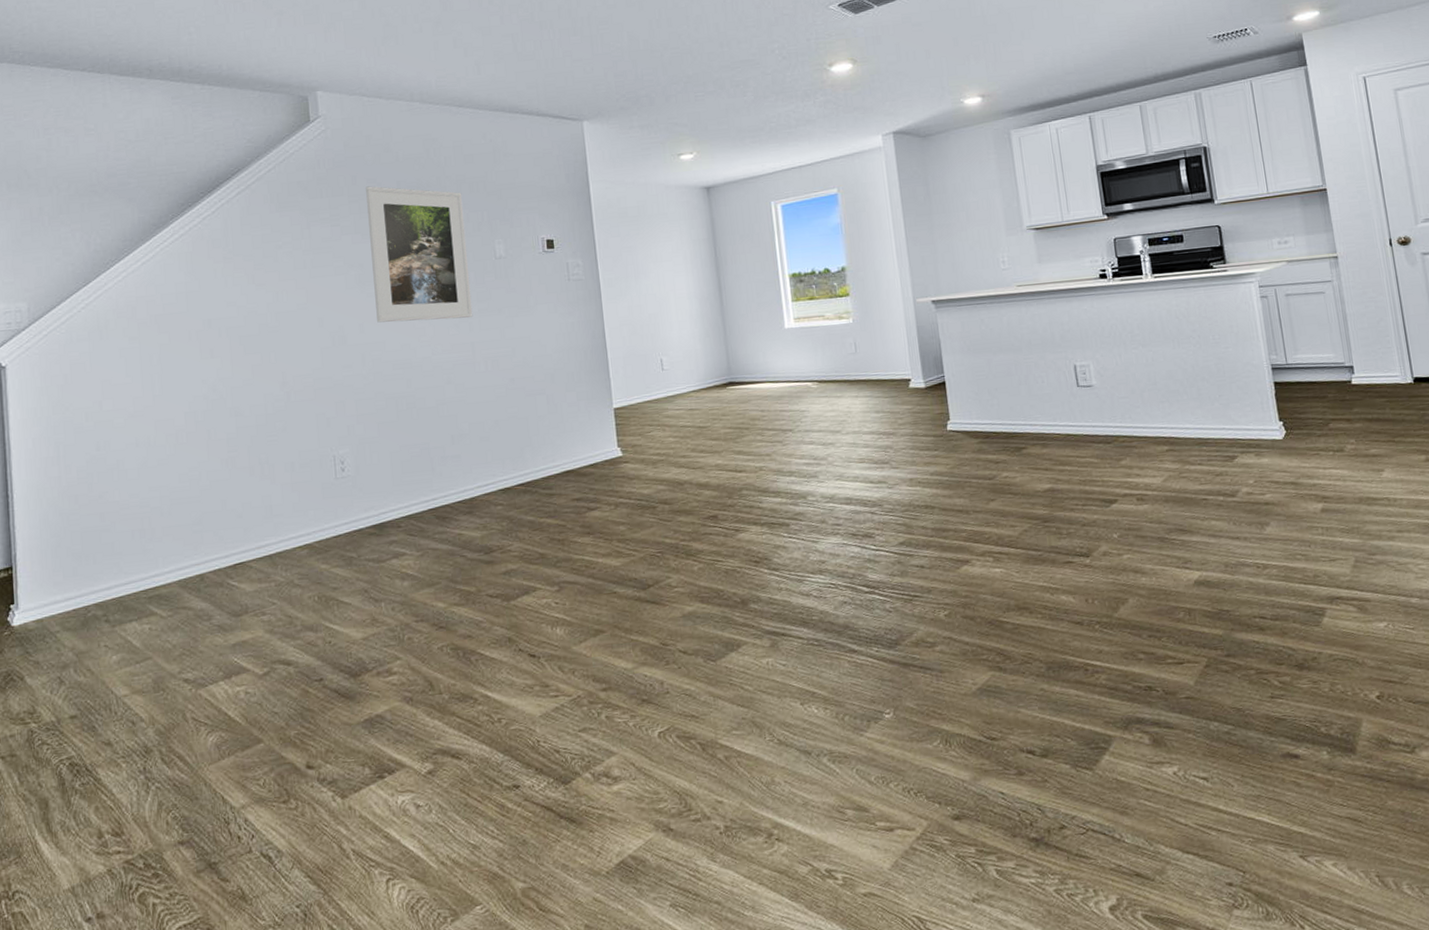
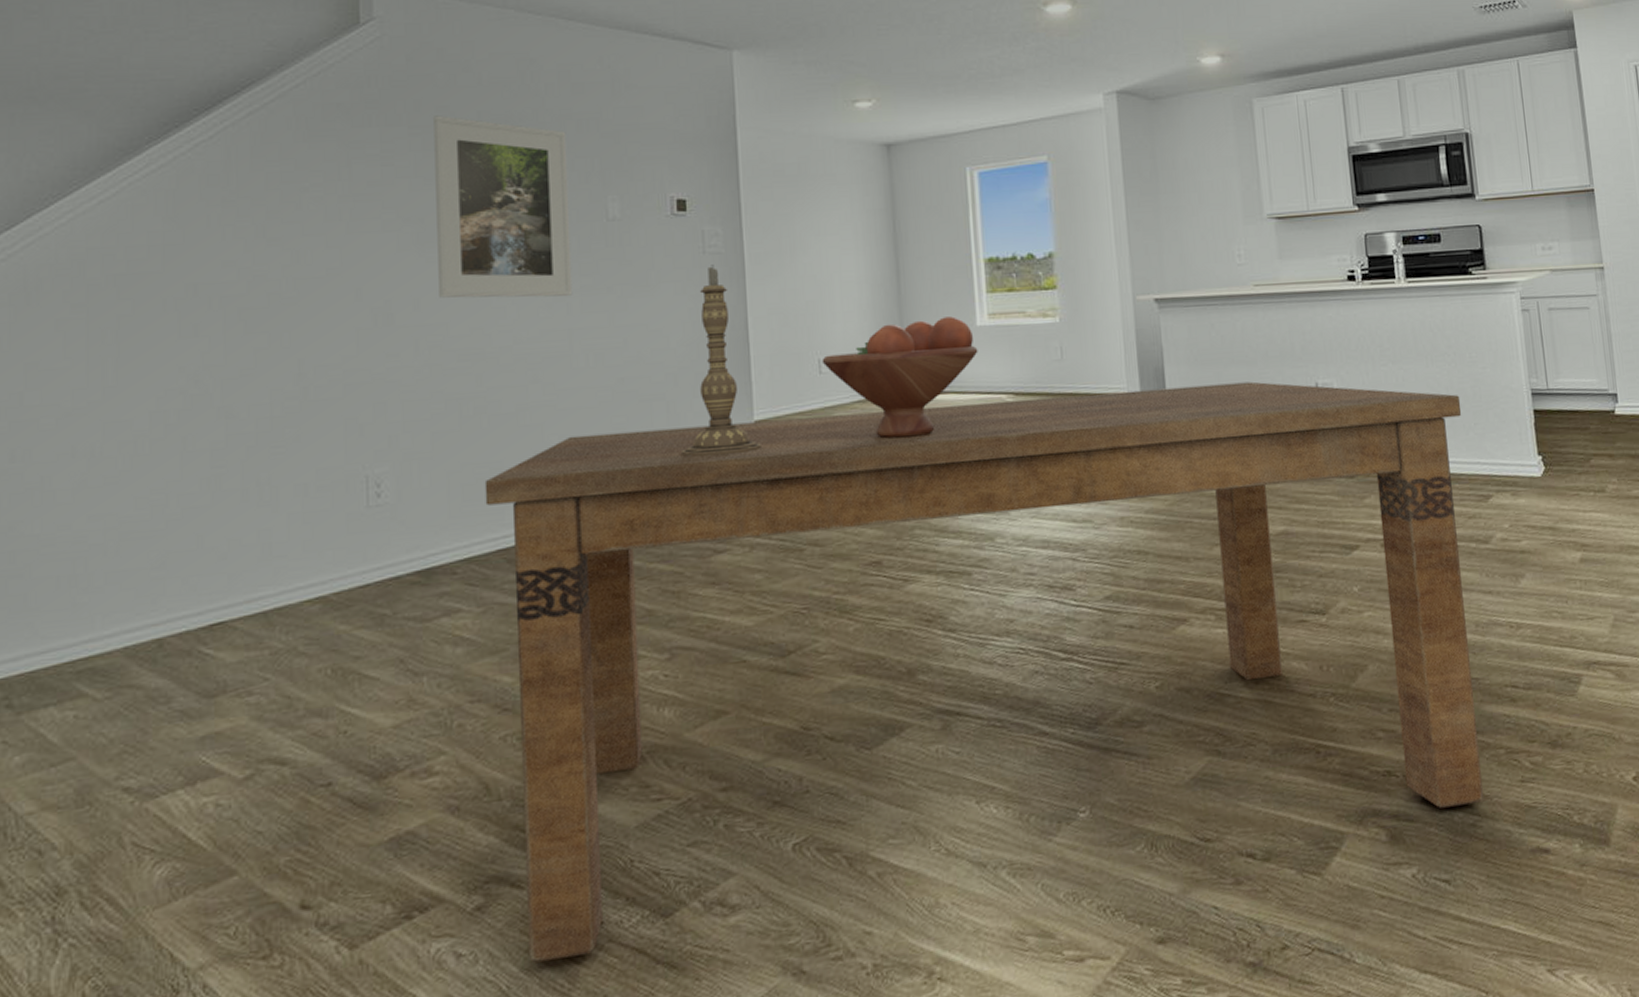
dining table: none [417,365,1236,814] -> present [484,381,1483,964]
candlestick: none [560,289,621,437] -> present [682,264,763,457]
fruit bowl: none [663,321,787,420] -> present [822,316,978,439]

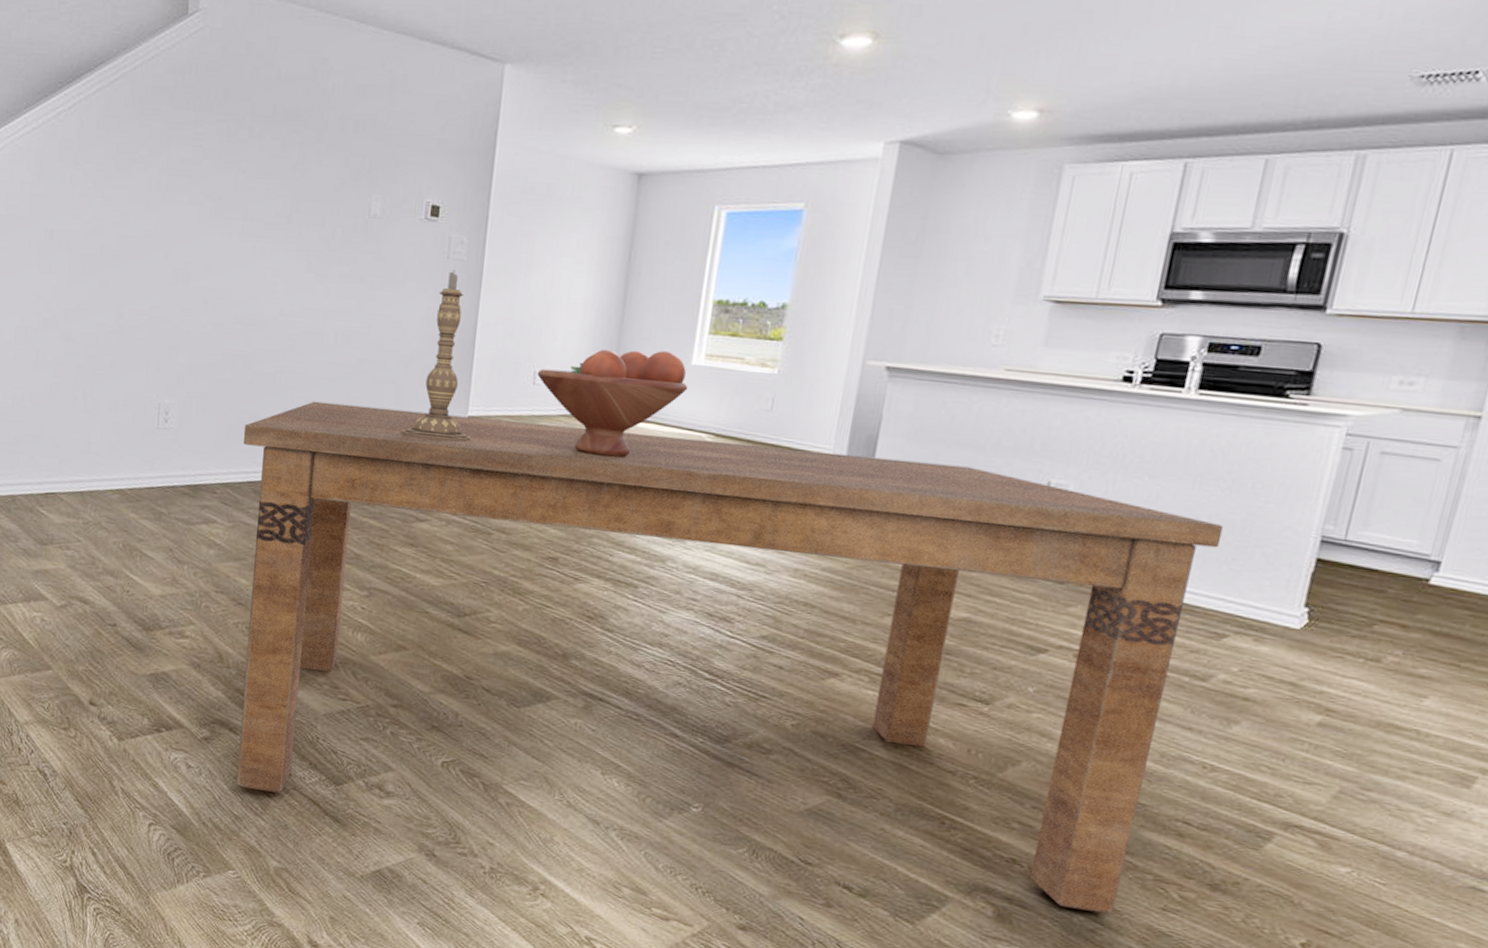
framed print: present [433,115,573,298] -> none [226,105,345,282]

